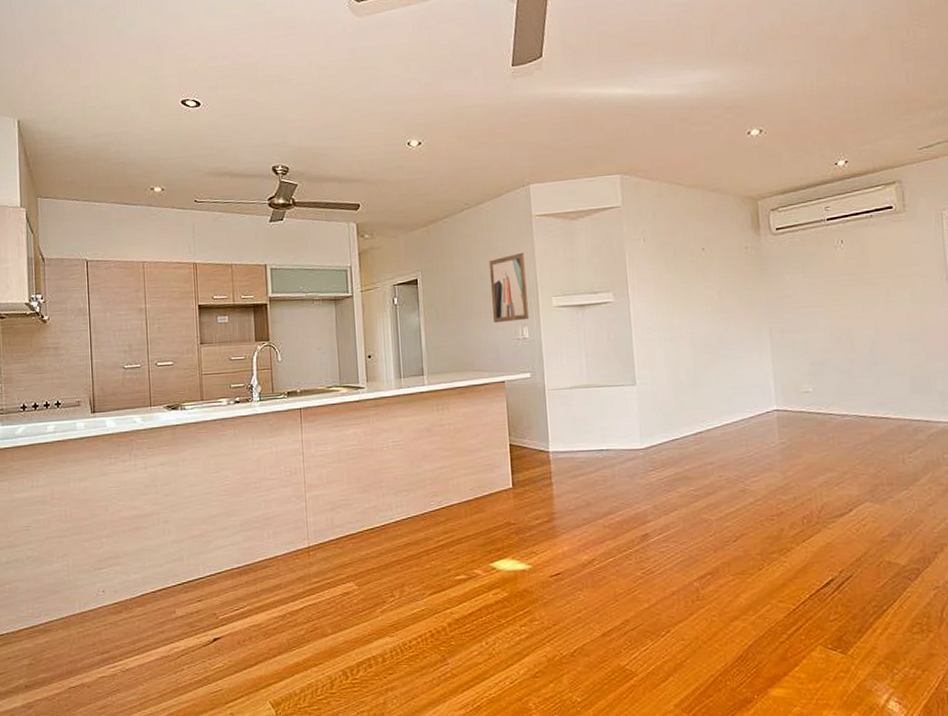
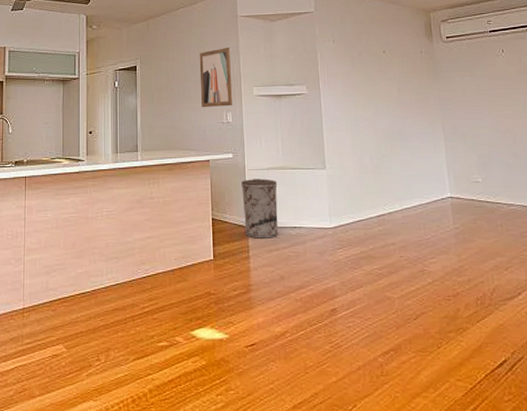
trash can: none [541,399,583,464] -> present [241,179,278,239]

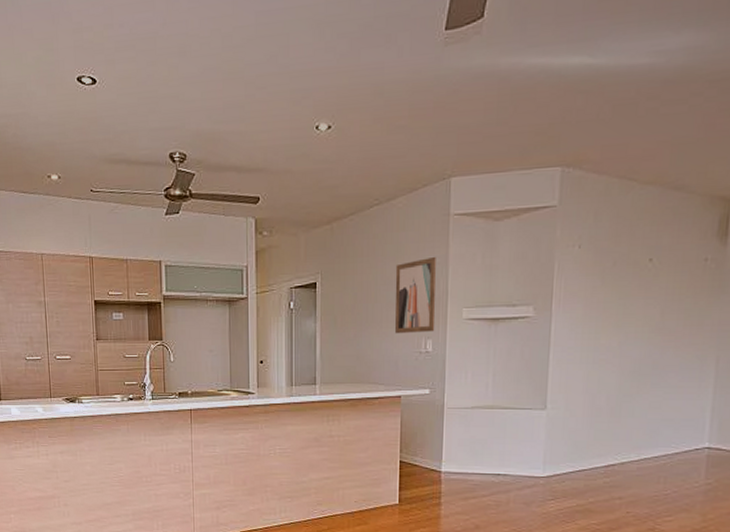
trash can: present [241,179,278,239] -> none [437,419,482,485]

